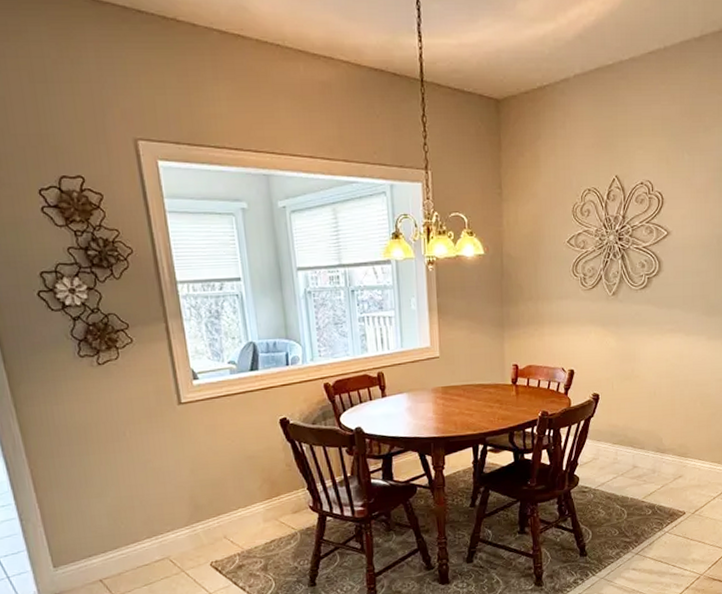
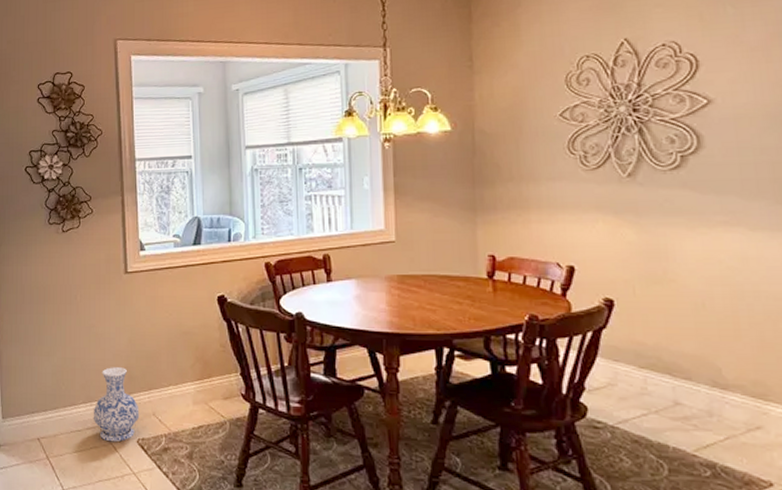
vase: none [160,498,211,570] -> present [93,367,140,442]

